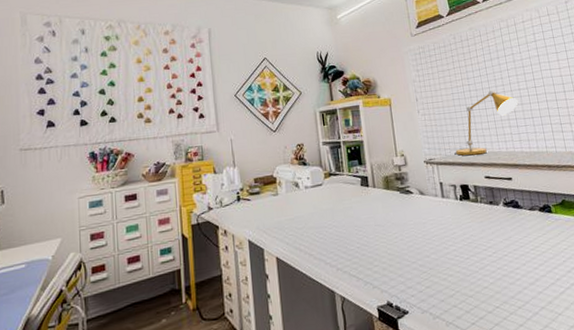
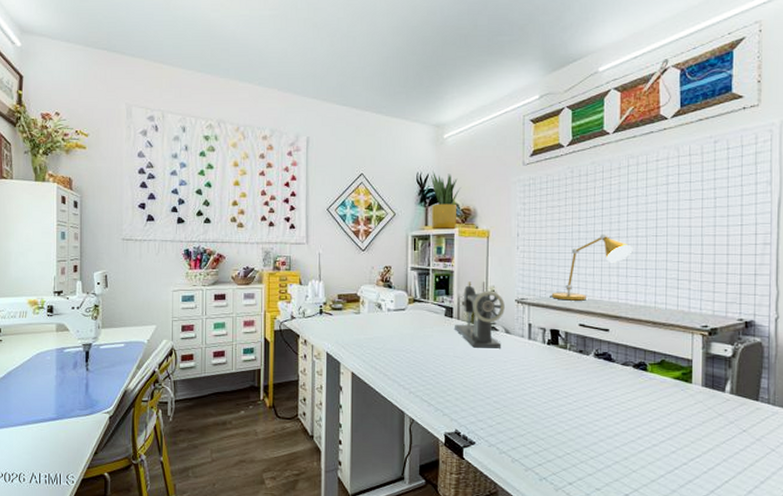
planter: none [330,49,360,104] -> present [431,171,461,230]
sewing machine: none [371,147,419,214] -> present [455,281,505,348]

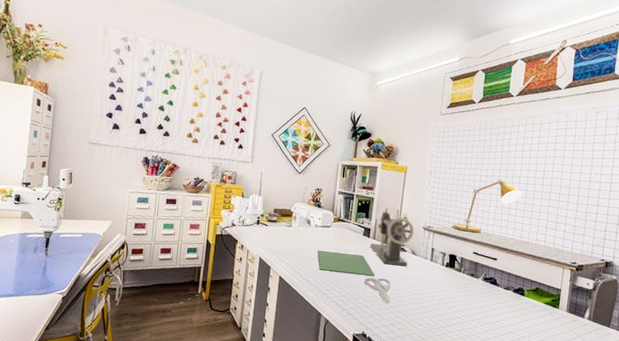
fabric swatch: none [393,337,464,363] -> present [317,250,376,276]
planter: present [431,171,461,230] -> none [359,112,388,163]
scissors: none [452,364,486,394] -> present [364,277,391,304]

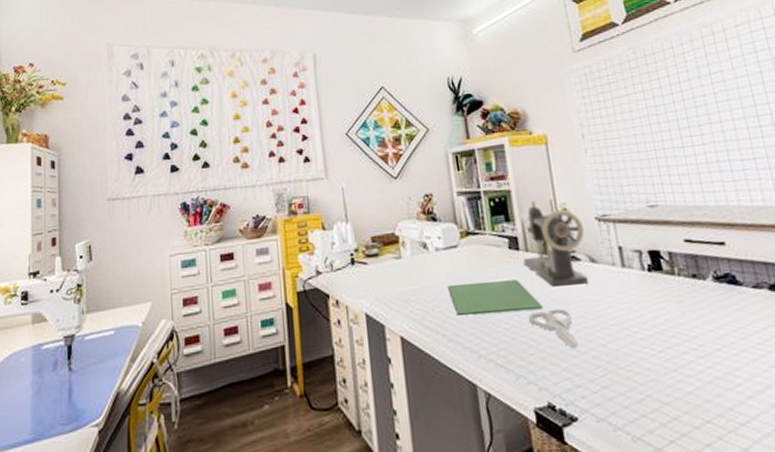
desk lamp: present [451,179,523,233] -> none [638,121,732,211]

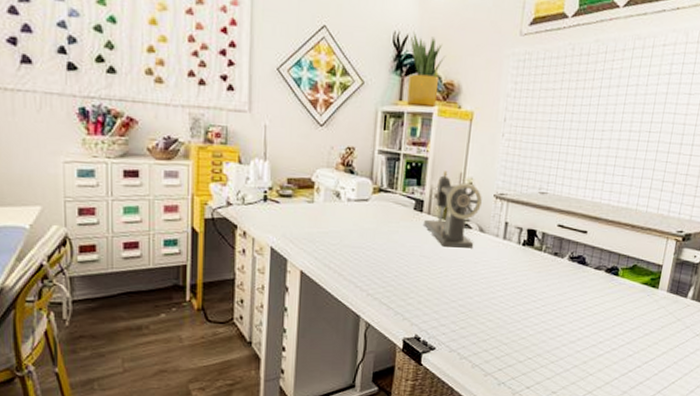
fabric swatch: present [448,280,544,315] -> none [352,232,432,263]
planter: none [465,73,505,143] -> present [406,31,446,108]
scissors: present [529,308,579,349] -> none [416,264,452,298]

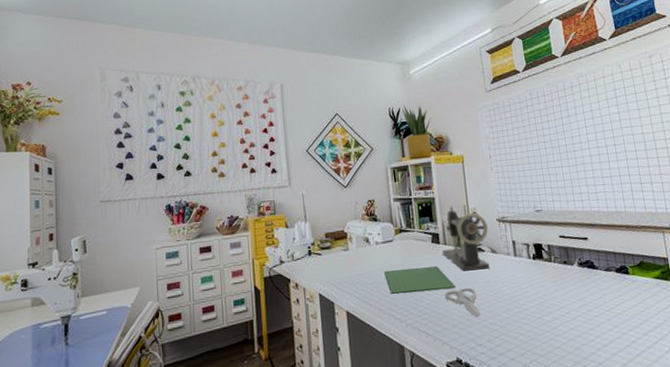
fabric swatch: none [352,232,432,263] -> present [384,266,457,294]
scissors: none [416,264,452,298] -> present [445,287,481,318]

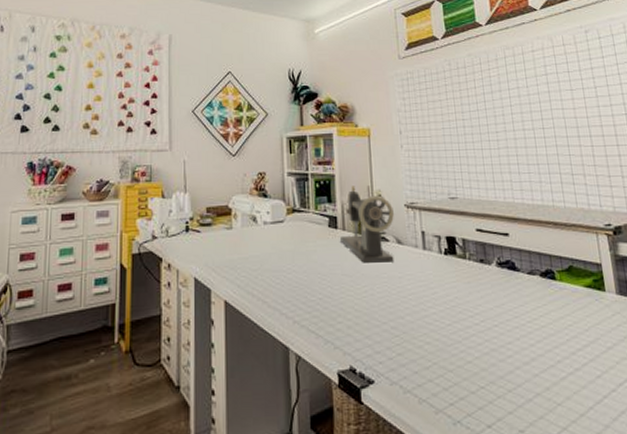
fabric swatch: present [384,266,457,294] -> none [271,255,354,284]
planter: present [402,105,432,160] -> none [304,67,337,130]
scissors: present [445,287,481,318] -> none [340,283,381,319]

